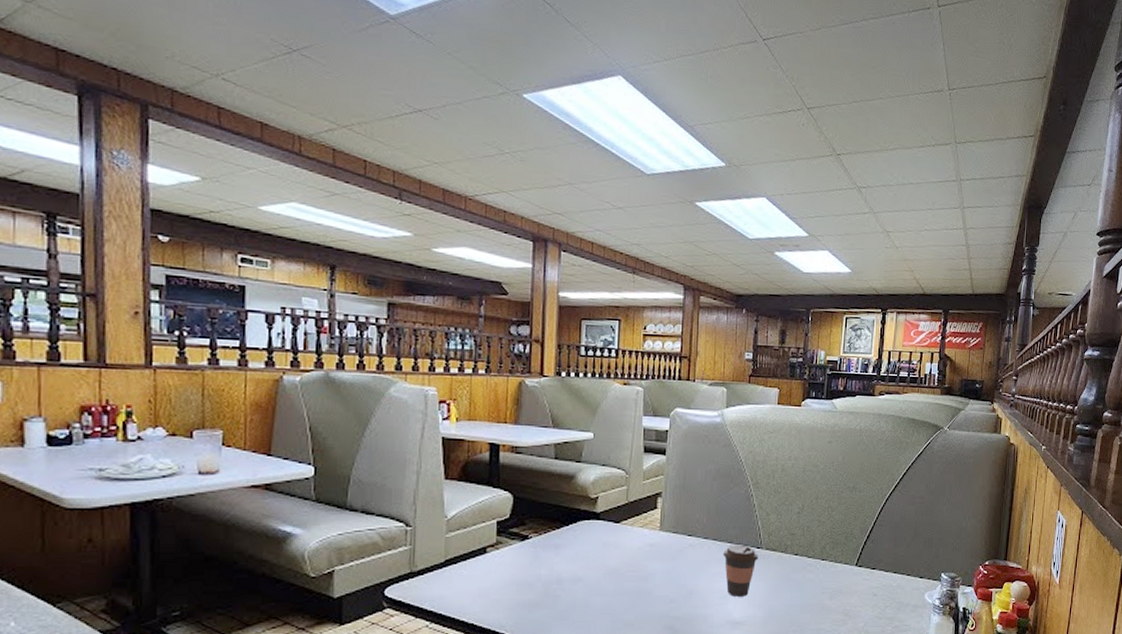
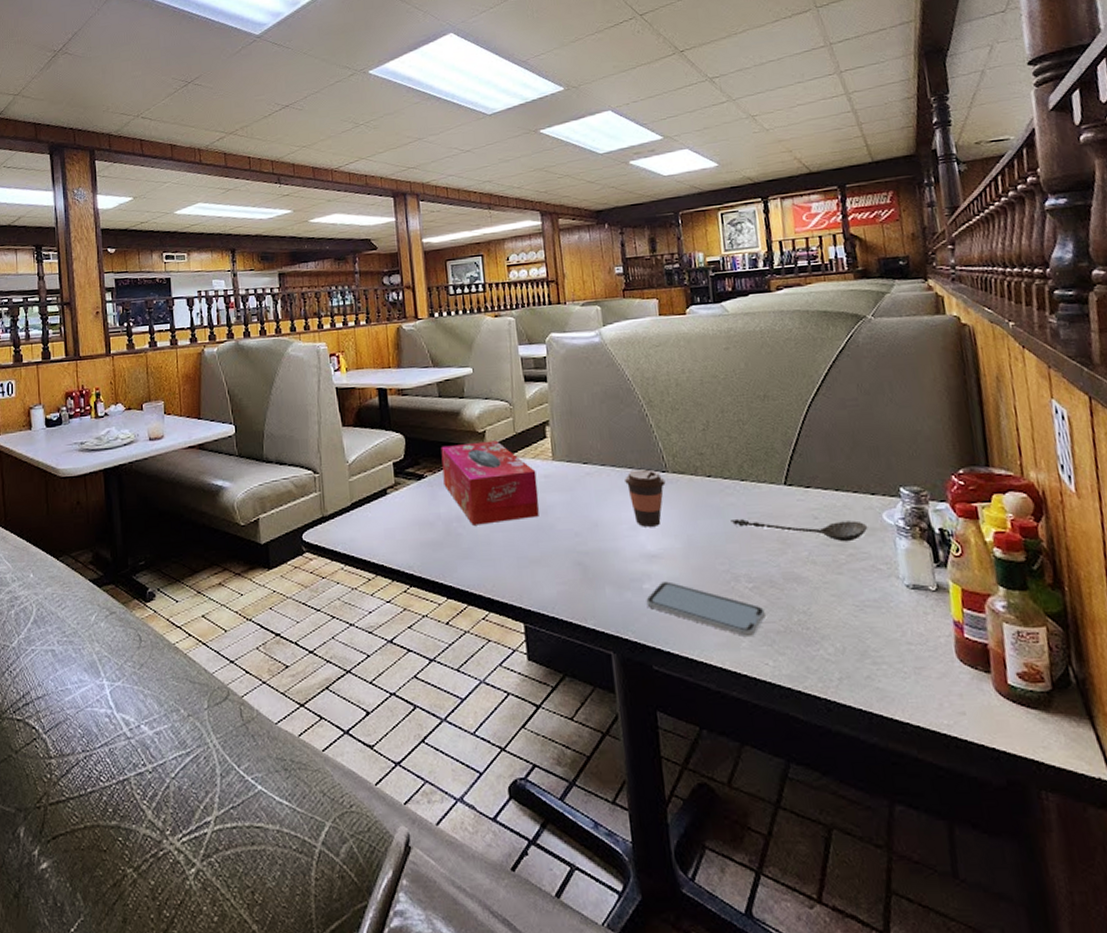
tissue box: none [548,507,642,588] -> present [441,440,539,525]
spoon: none [807,592,913,616] -> present [730,518,868,542]

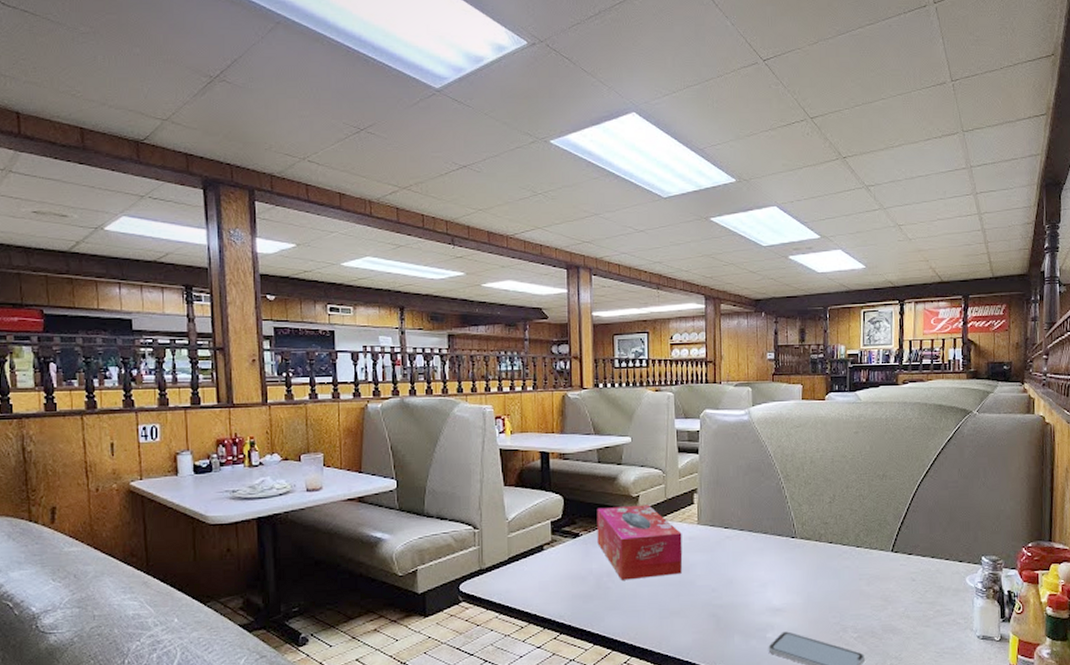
coffee cup: present [625,469,666,527] -> none [759,535,794,585]
spoon: present [730,518,868,542] -> none [845,579,954,601]

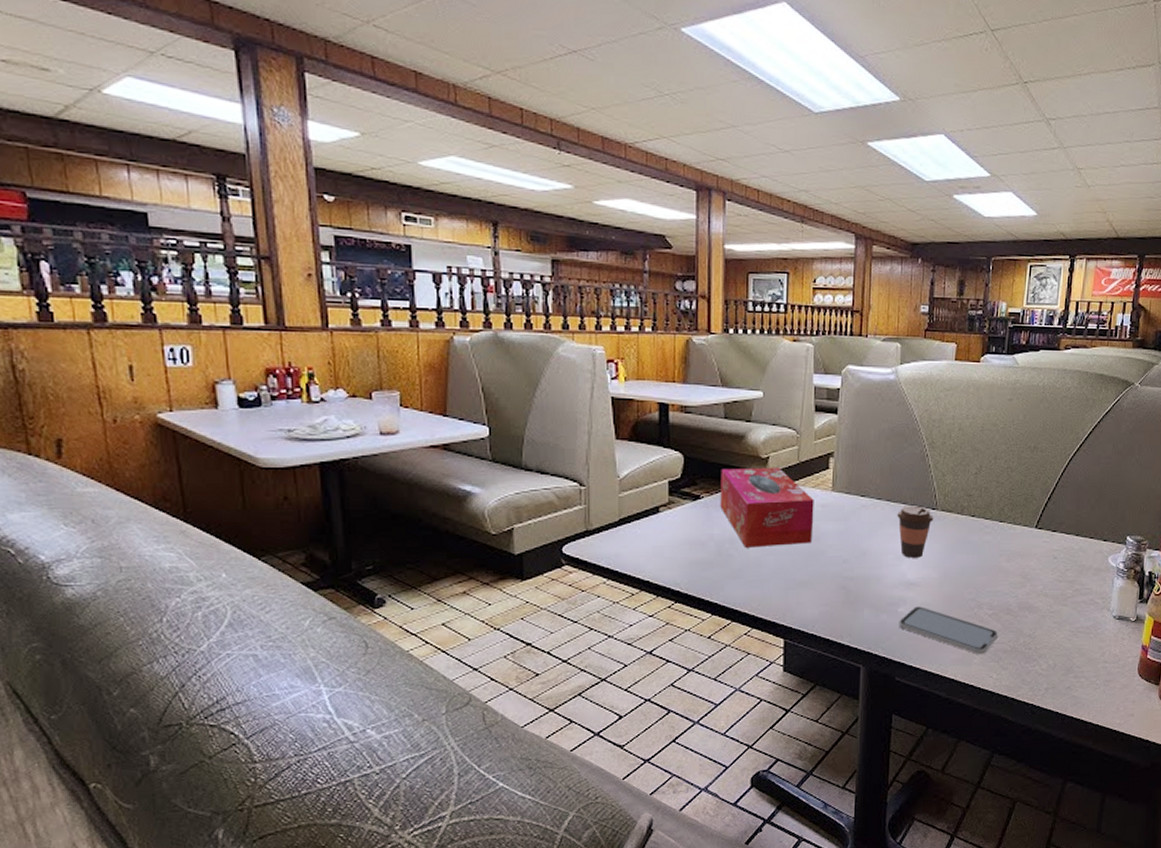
coffee cup: none [759,535,794,585] -> present [897,506,934,558]

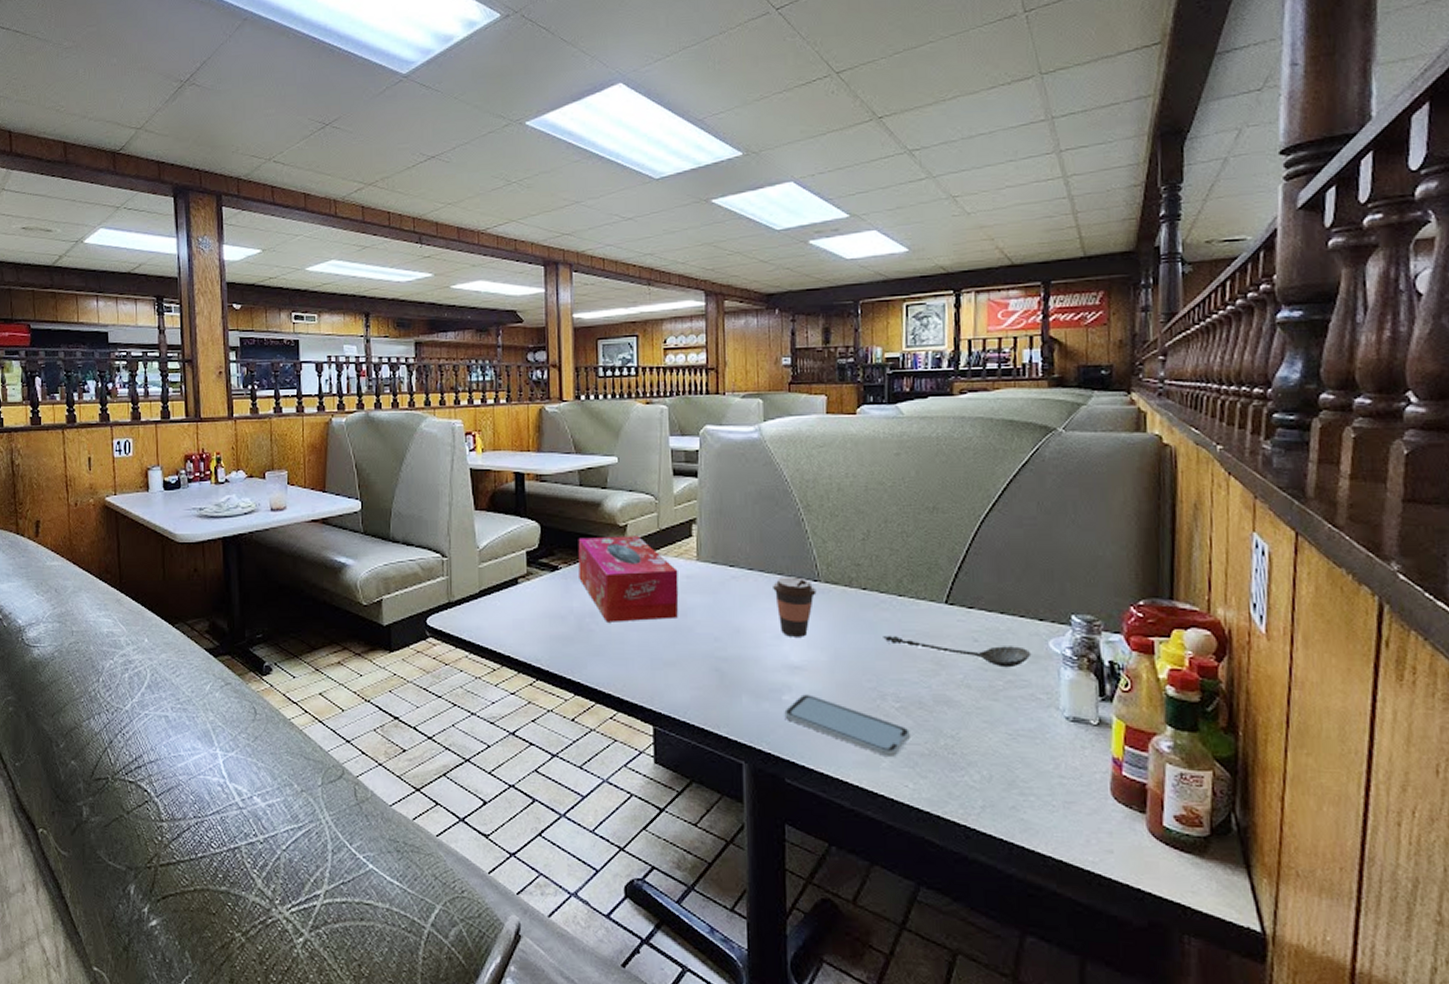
spoon: none [984,554,1095,579] -> present [883,635,1032,668]

